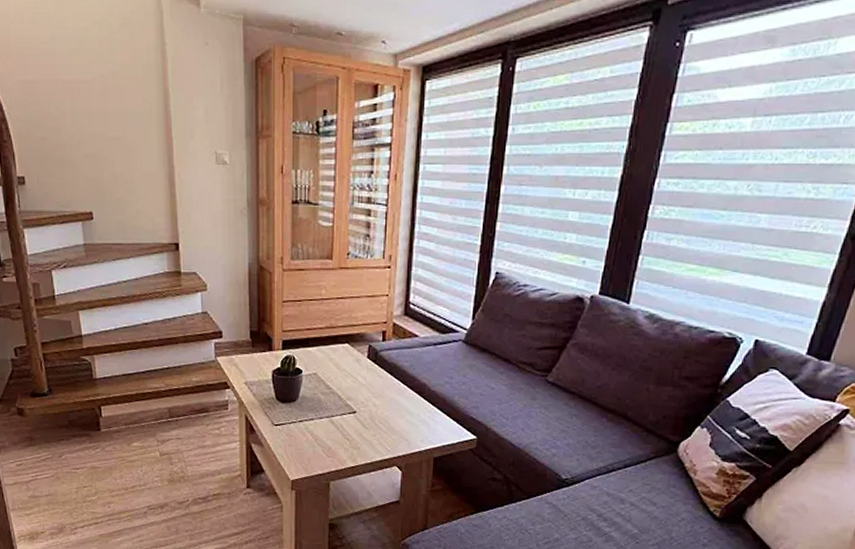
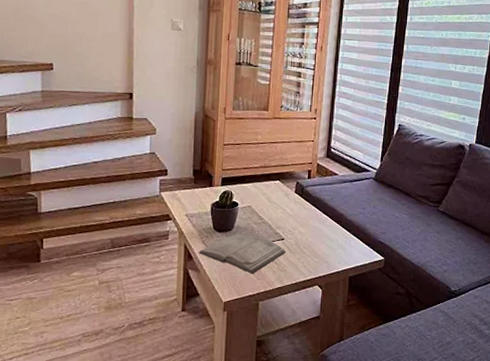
diary: none [261,404,359,451] -> present [199,233,286,274]

